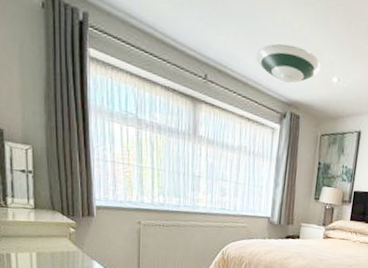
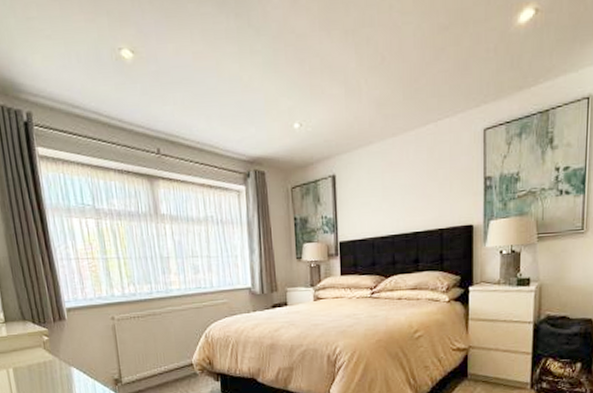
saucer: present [256,43,321,83] -> none [207,99,279,140]

